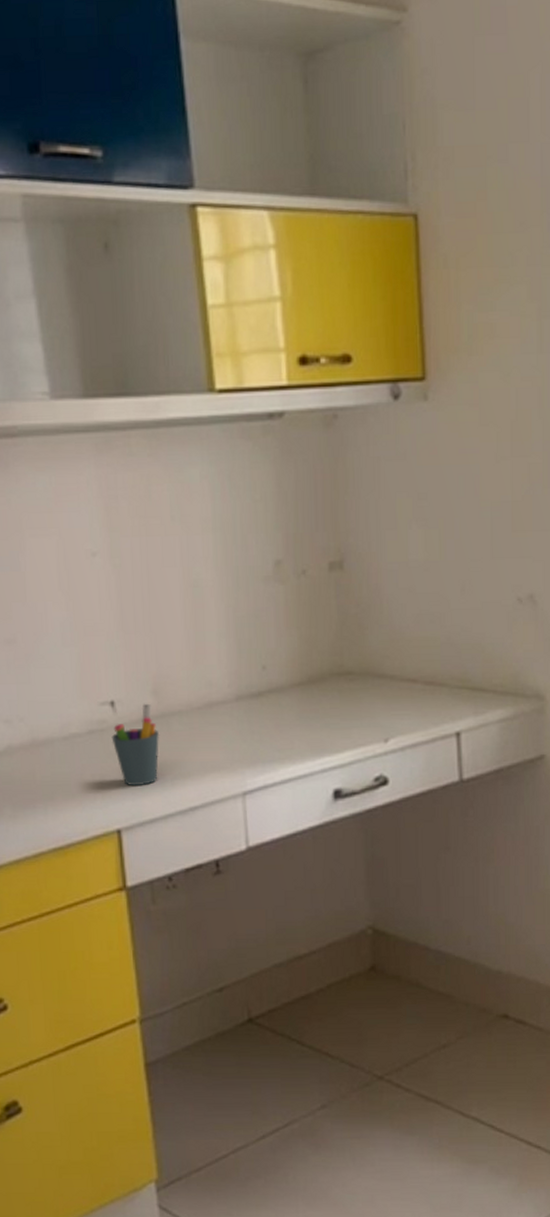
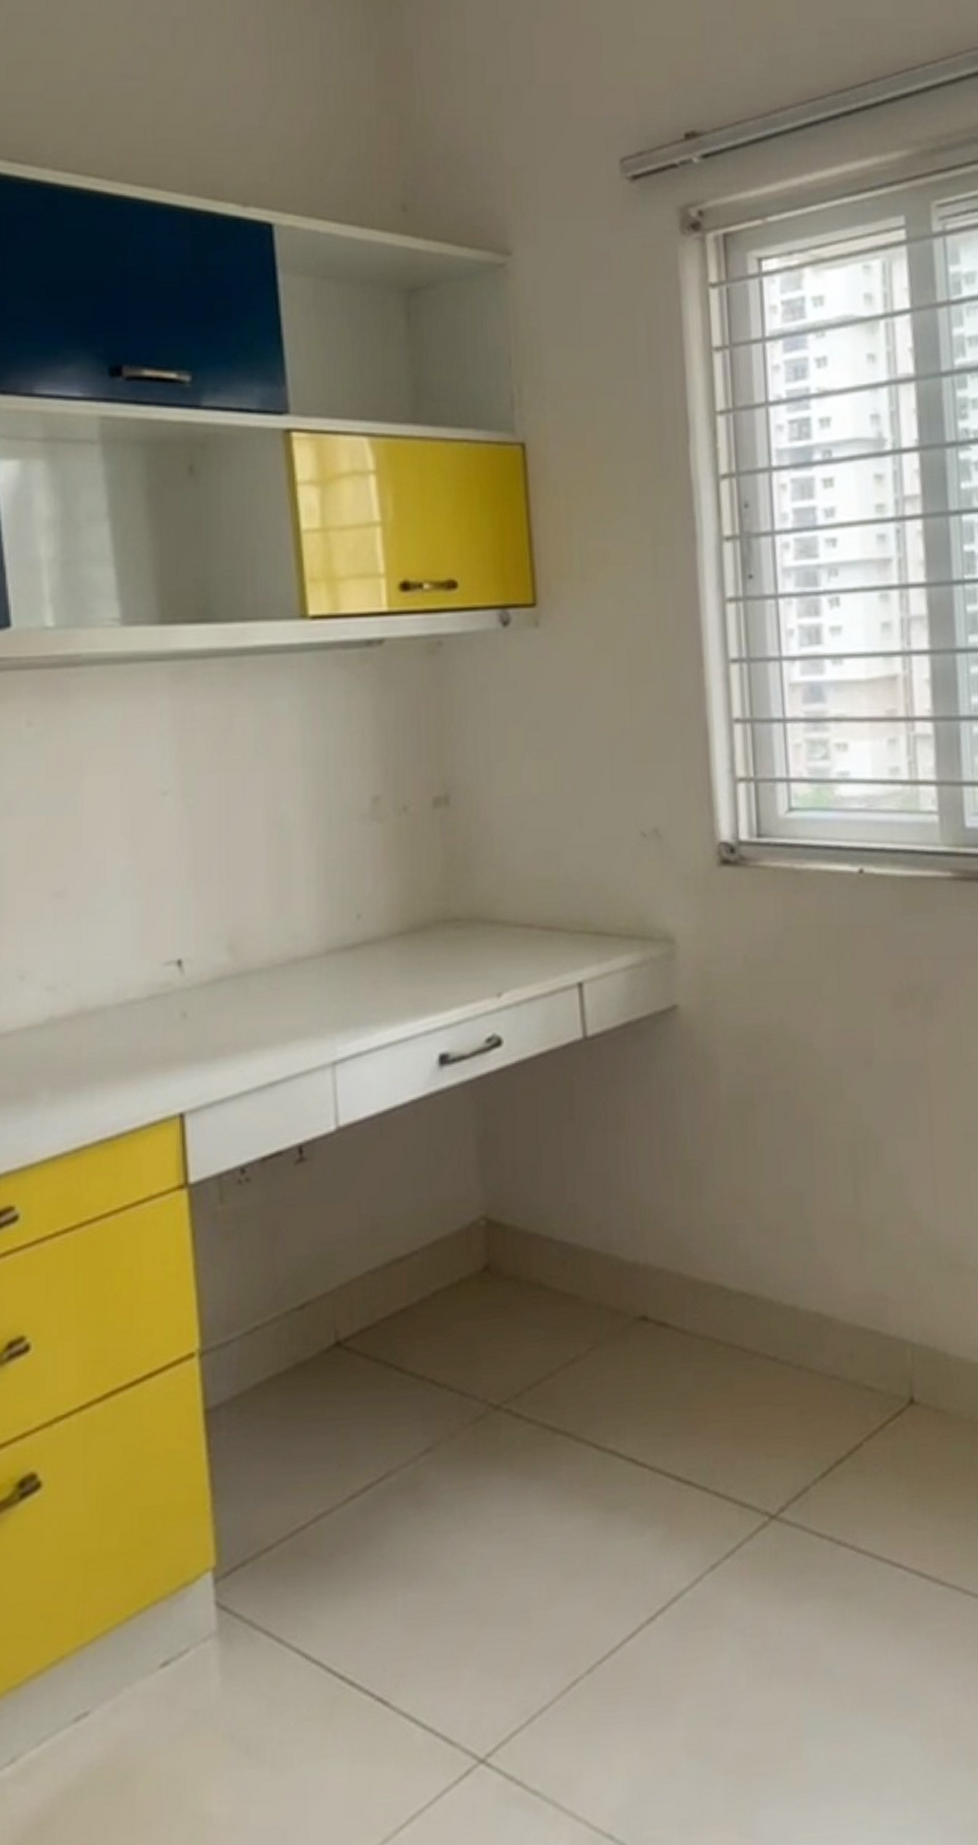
pen holder: present [111,703,160,785] -> none [177,961,235,1059]

